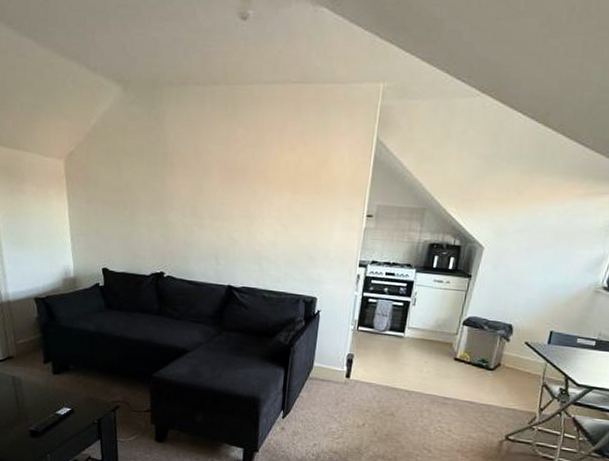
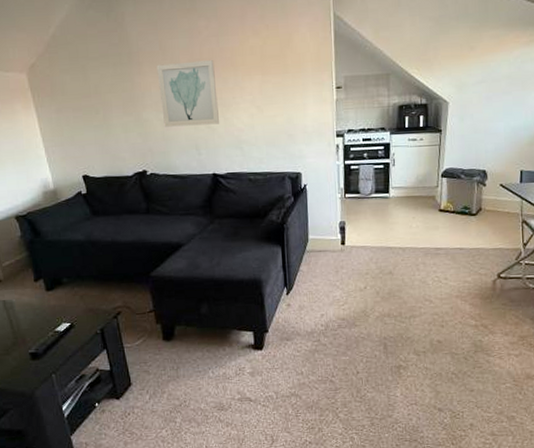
wall art: none [187,168,247,237] -> present [156,60,219,127]

